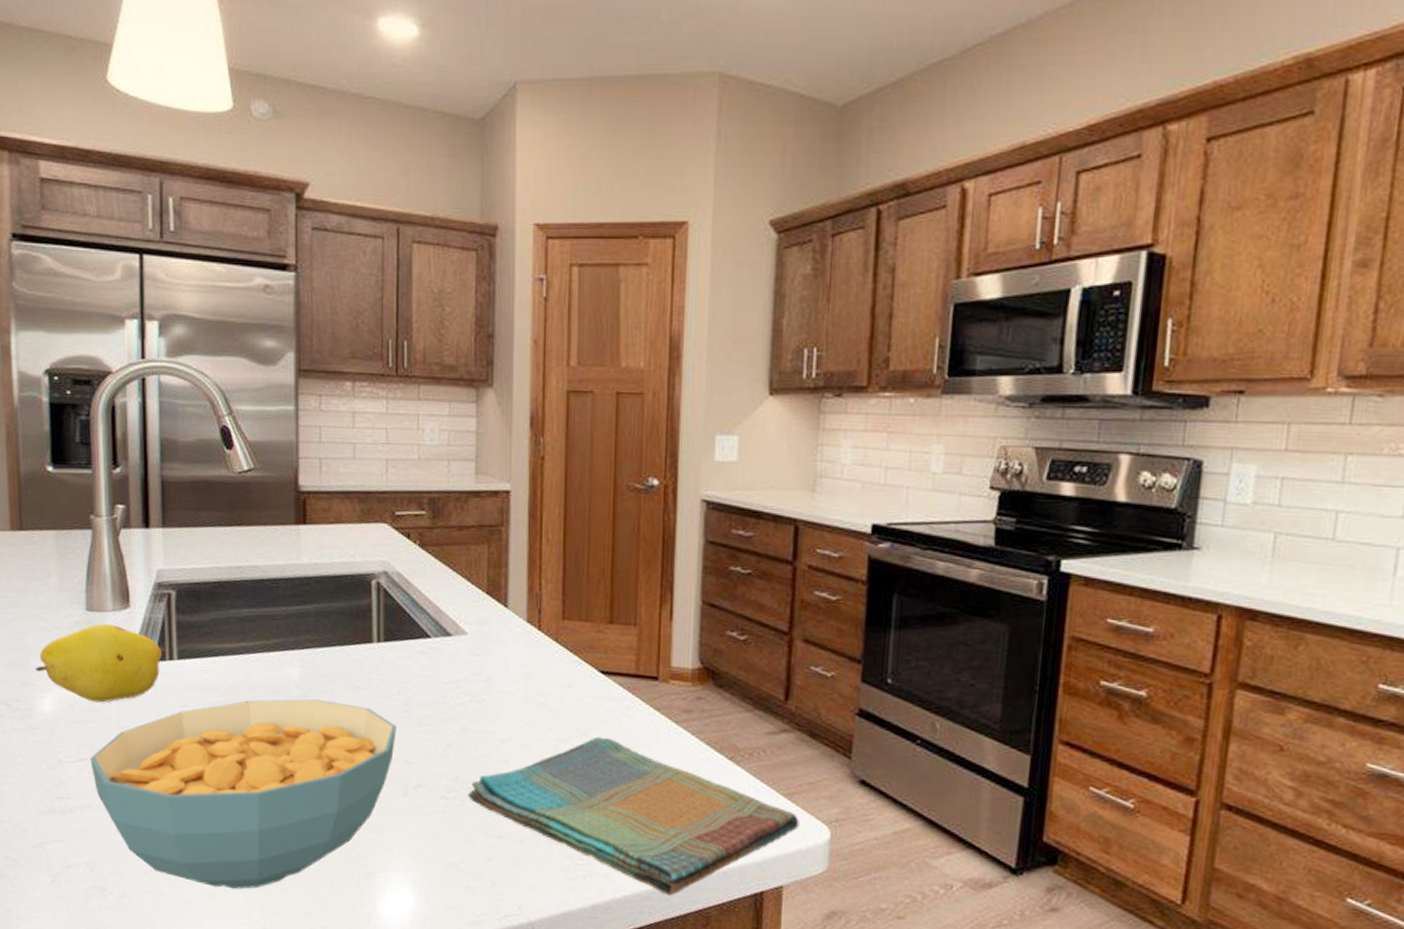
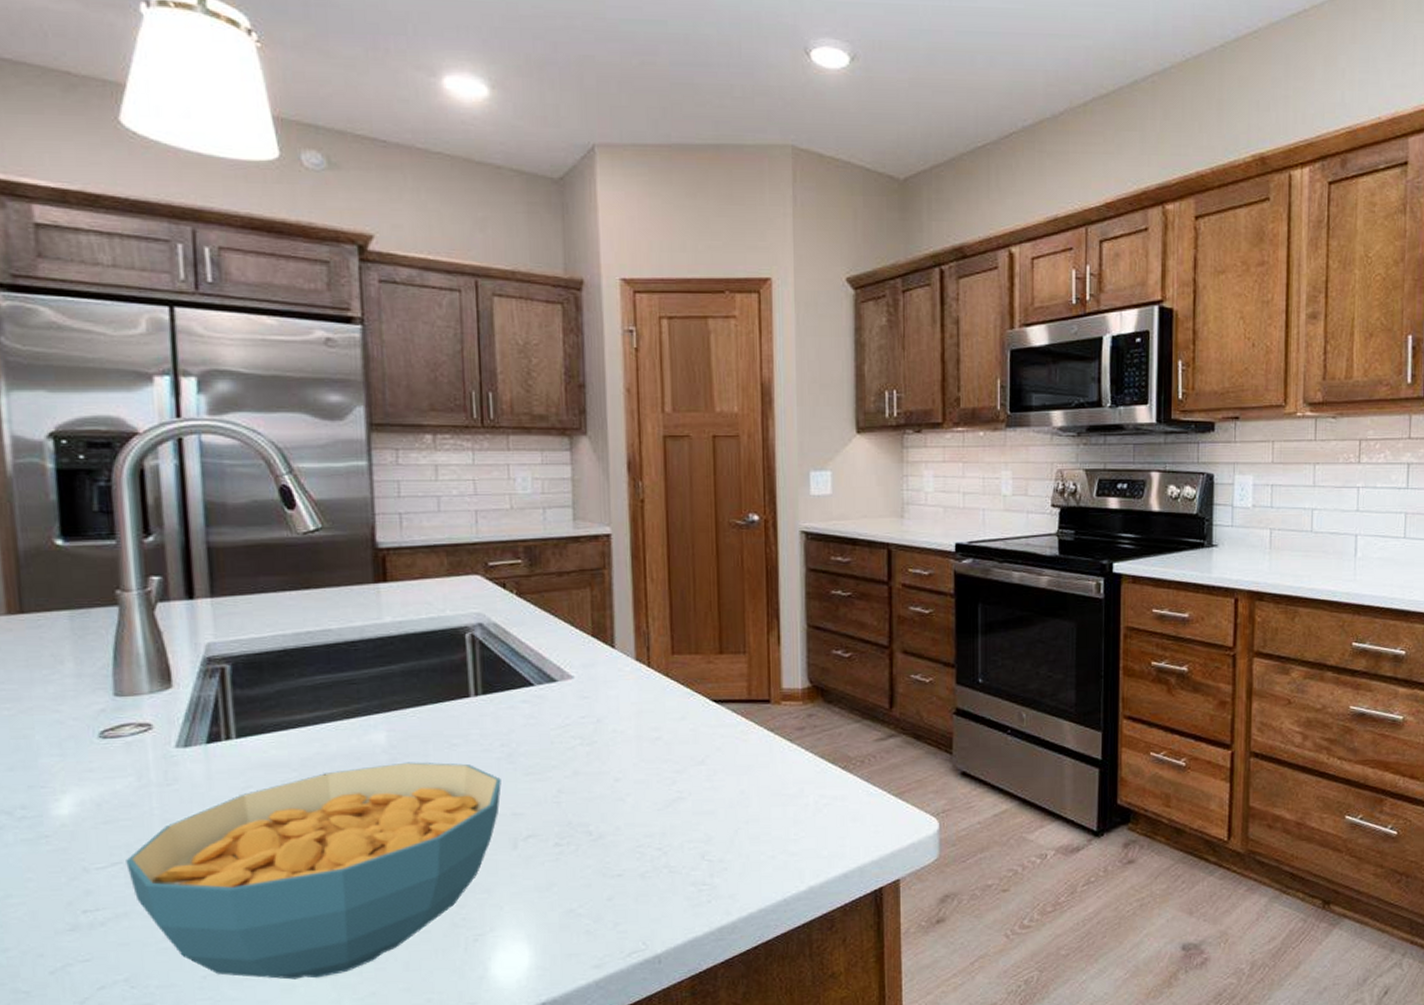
fruit: present [35,623,162,703] -> none [46,708,216,797]
dish towel: present [467,736,800,896] -> none [582,763,911,906]

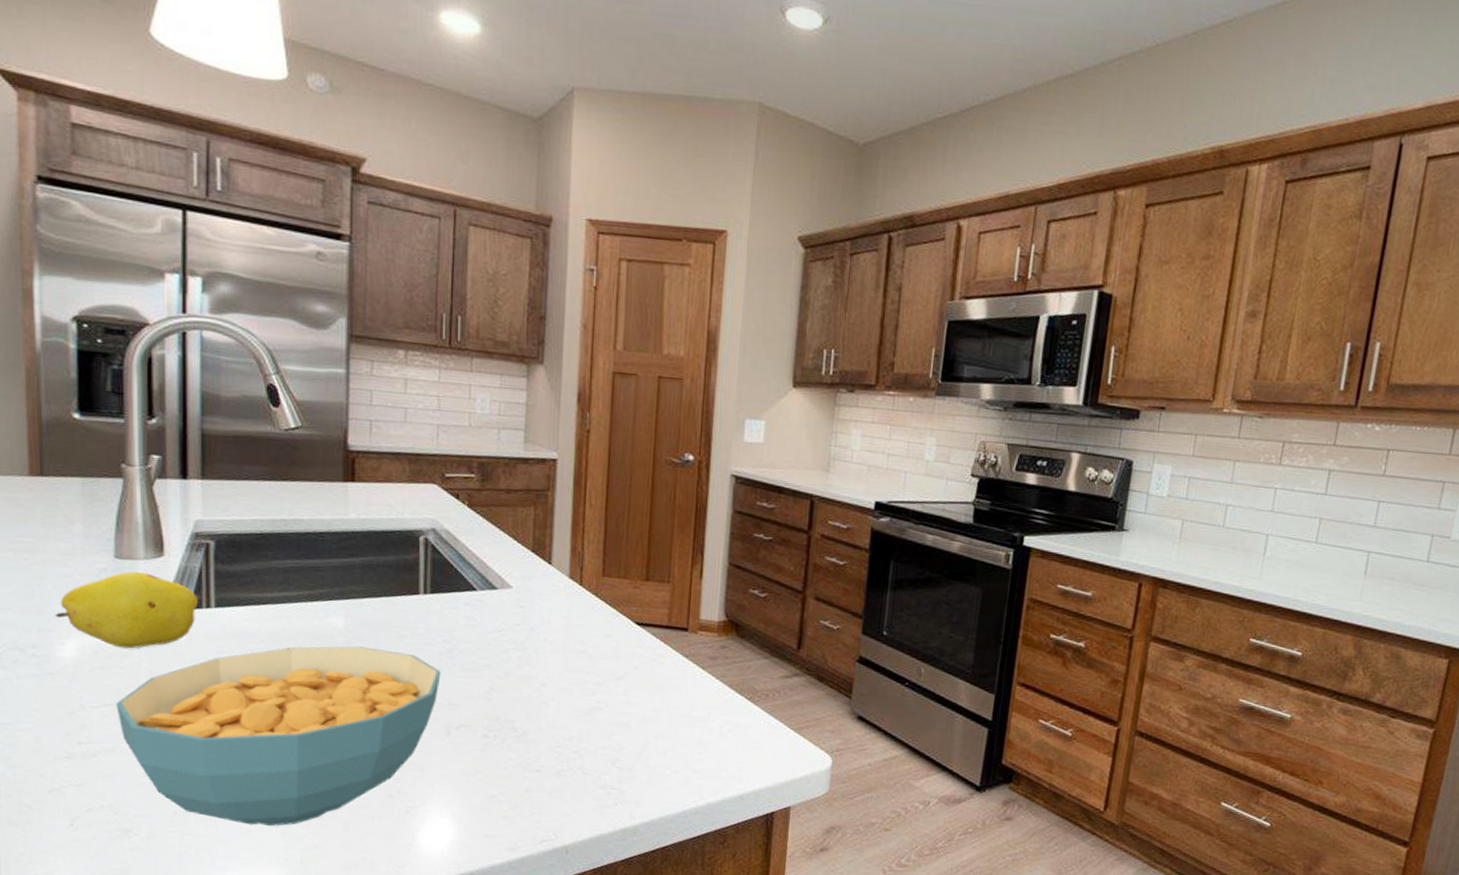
fruit: none [46,708,216,797] -> present [55,571,198,649]

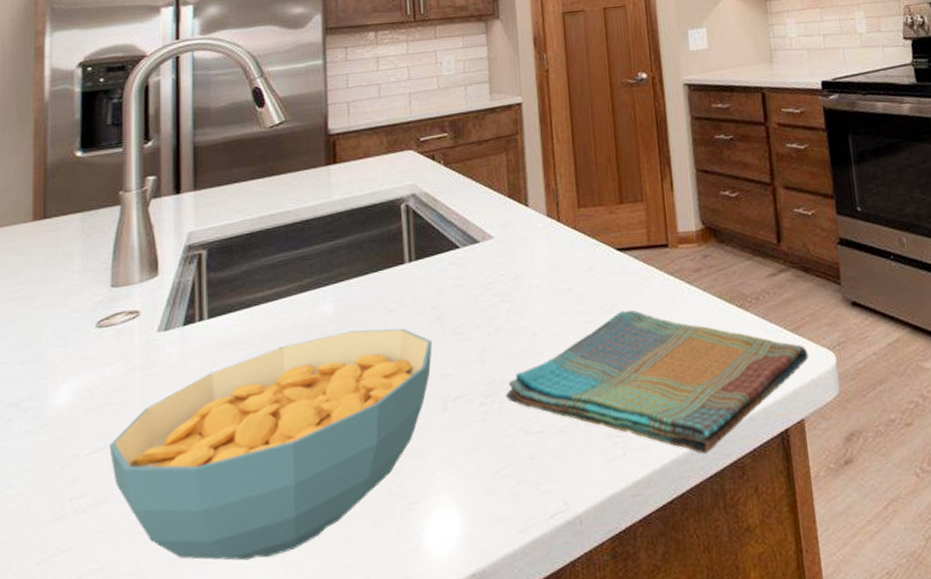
fruit: present [55,571,198,649] -> none [51,296,191,383]
dish towel: none [508,680,806,819] -> present [505,309,809,454]

